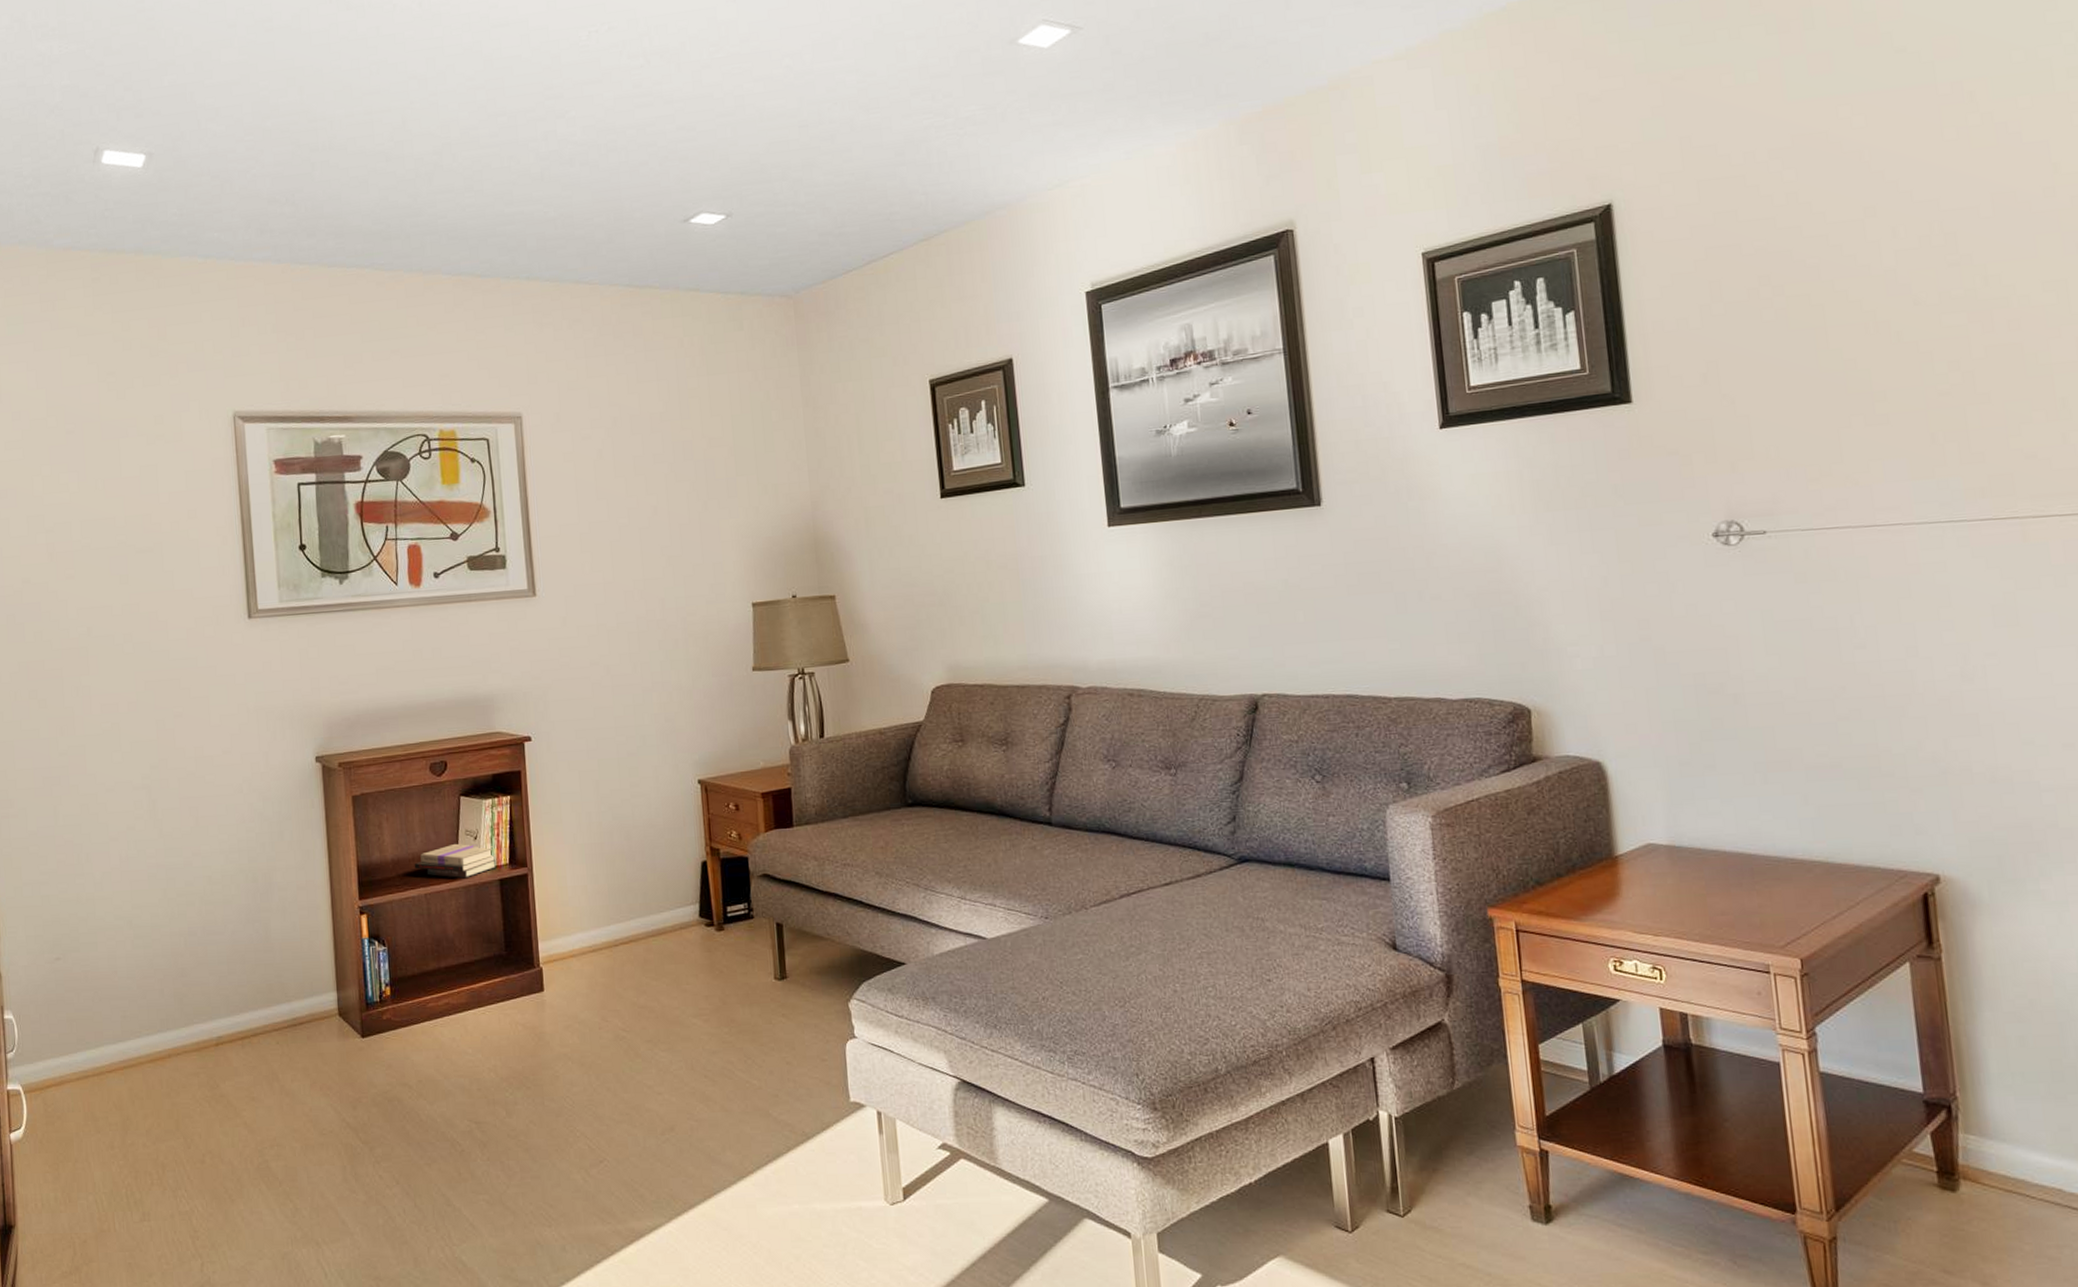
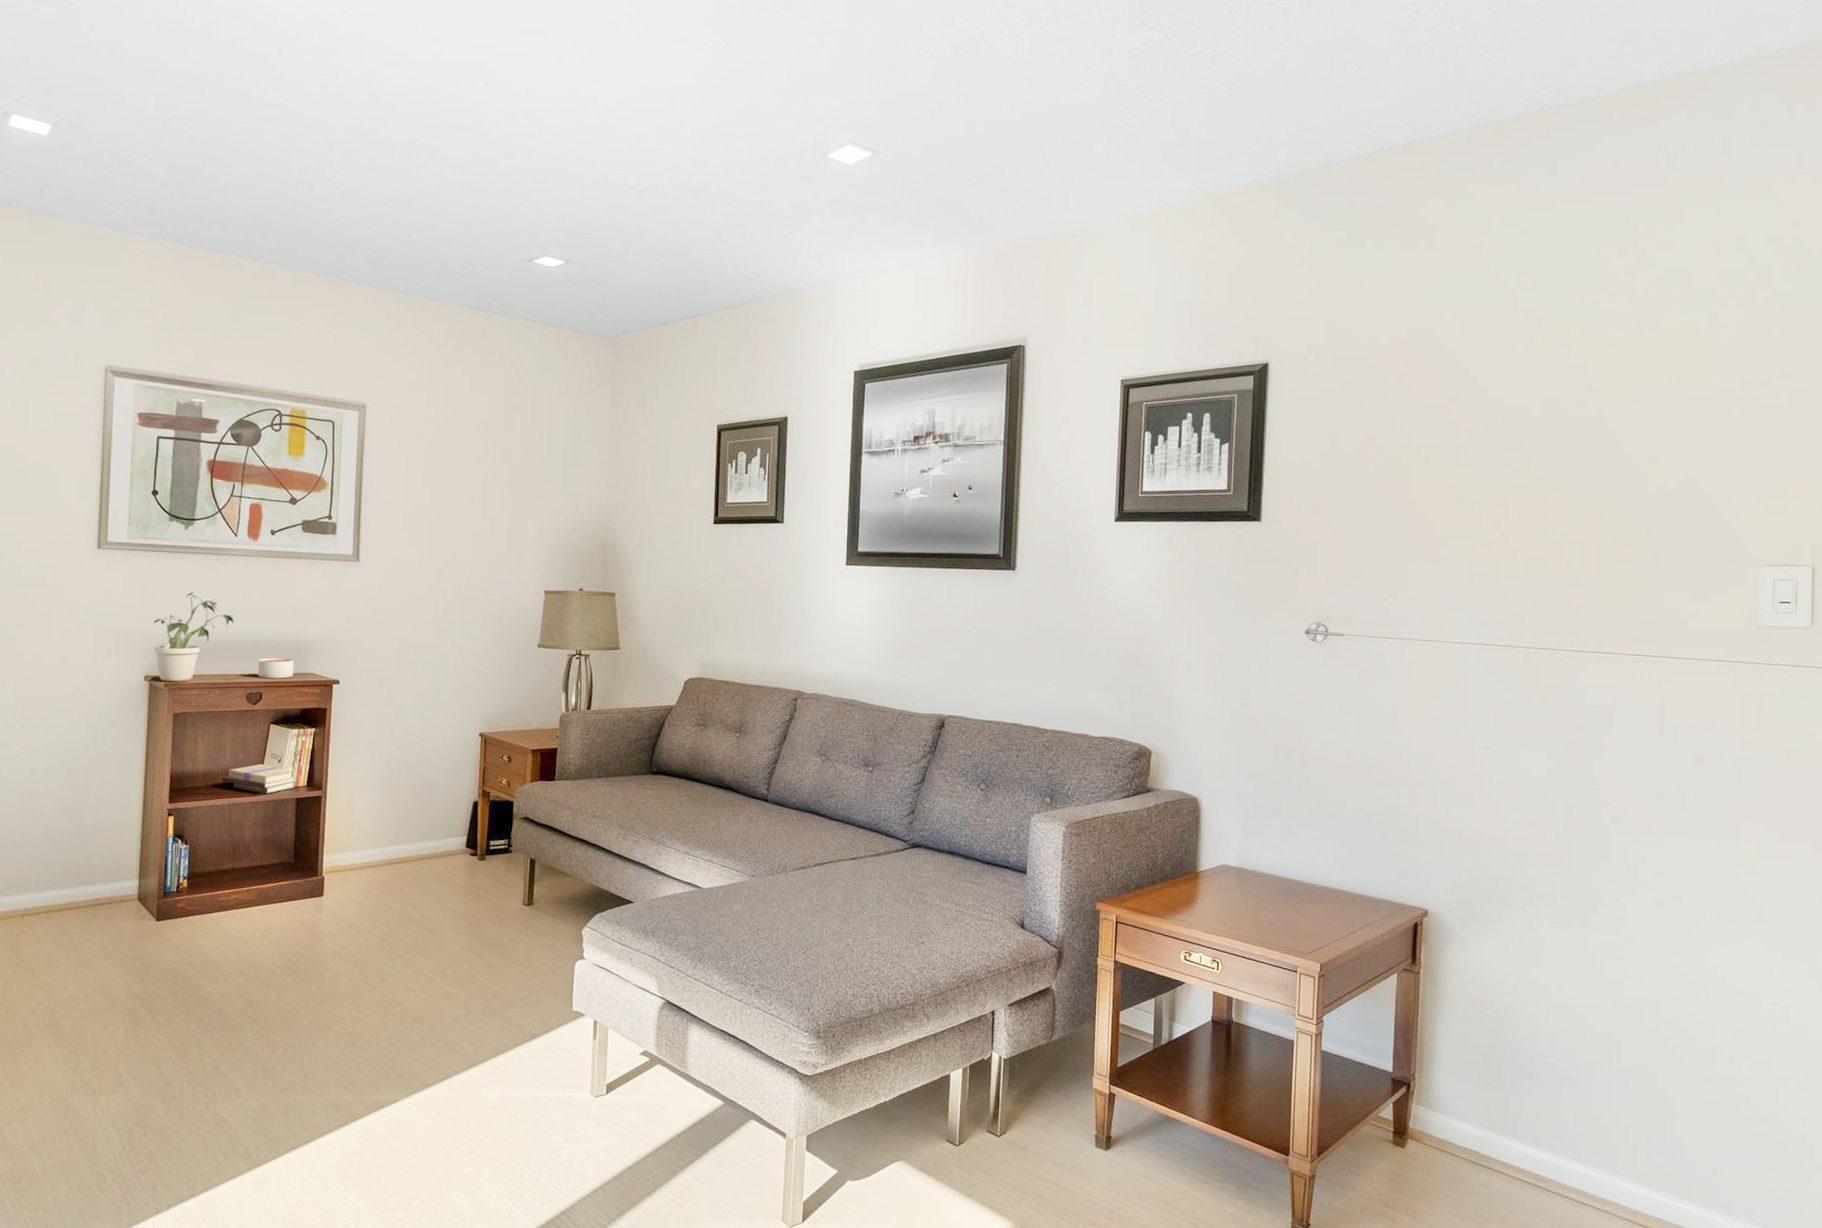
potted plant: none [318,654,407,761] -> present [153,591,235,683]
candle: none [437,717,479,744] -> present [257,657,295,679]

